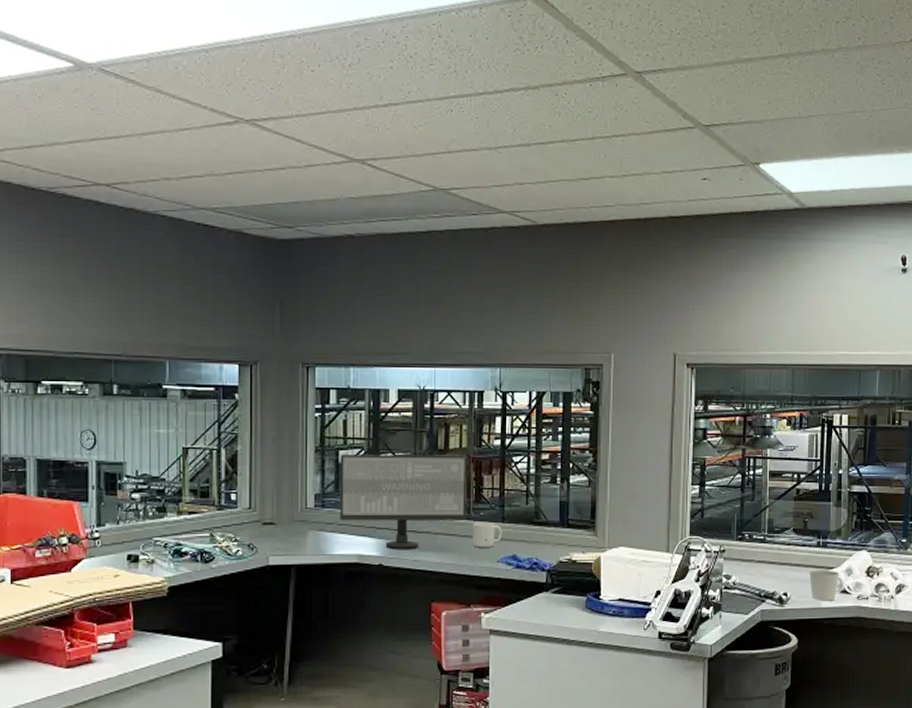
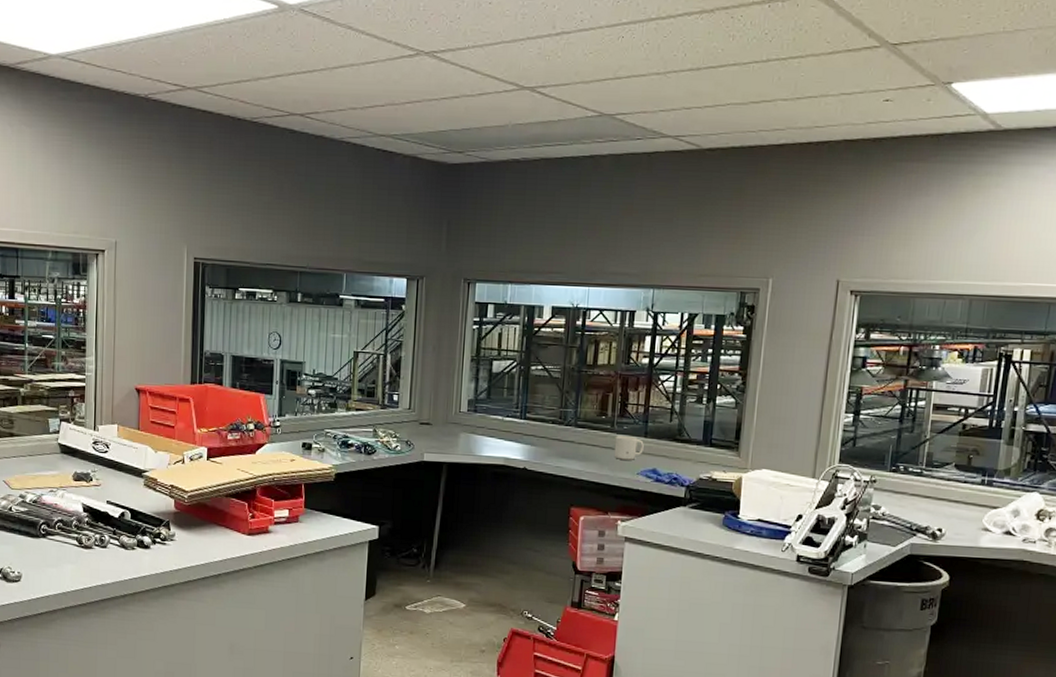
computer monitor: present [340,455,467,550] -> none [490,365,614,457]
cup: present [809,570,843,601] -> none [969,508,1008,541]

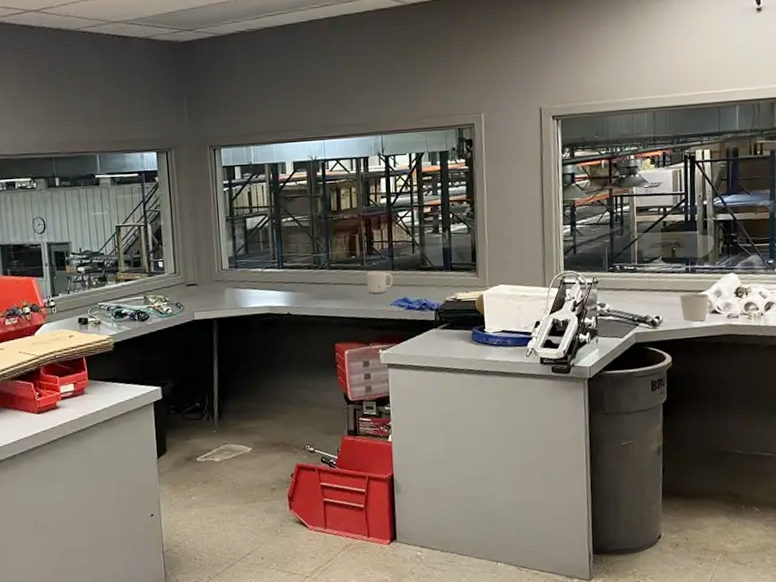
cup: none [969,508,1008,541] -> present [680,293,713,322]

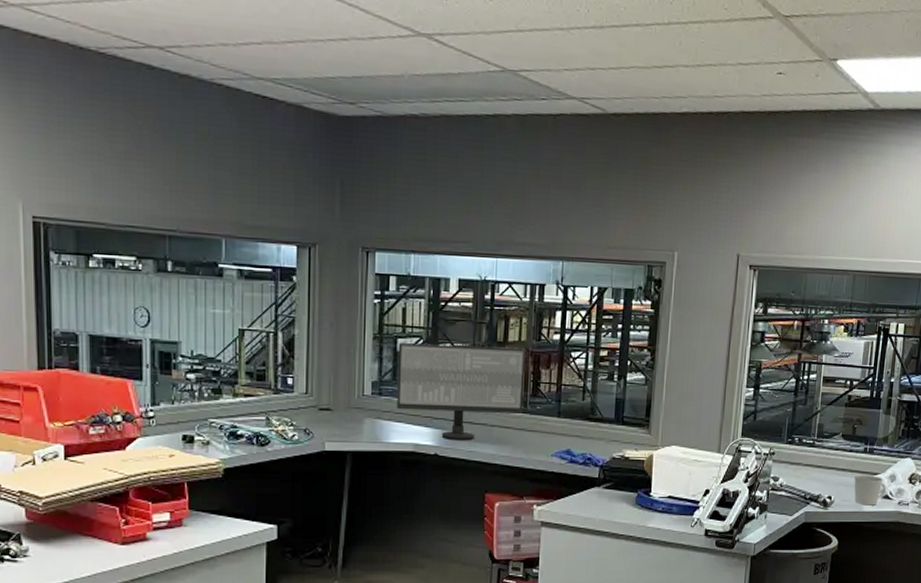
computer monitor: none [247,214,361,300] -> present [397,343,526,441]
mug: present [366,271,393,294] -> none [527,416,557,441]

